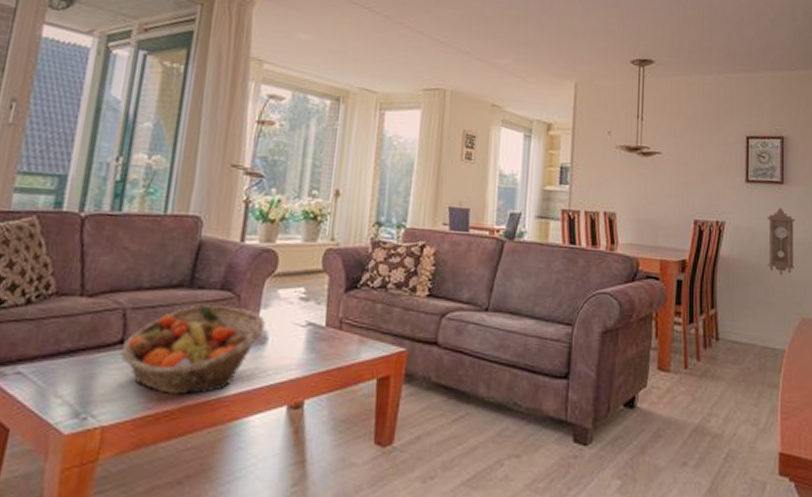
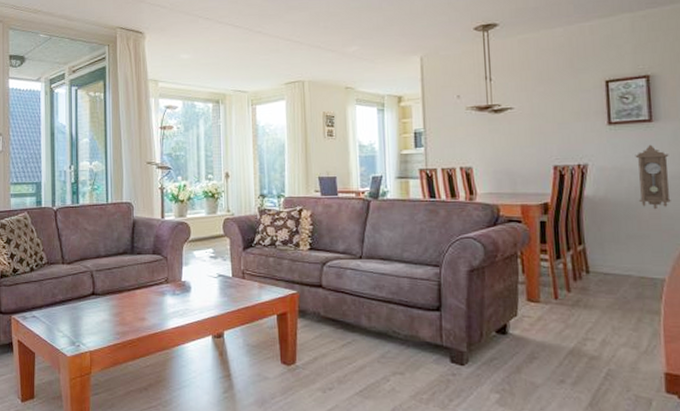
fruit basket: present [120,305,266,394] -> none [94,266,188,329]

